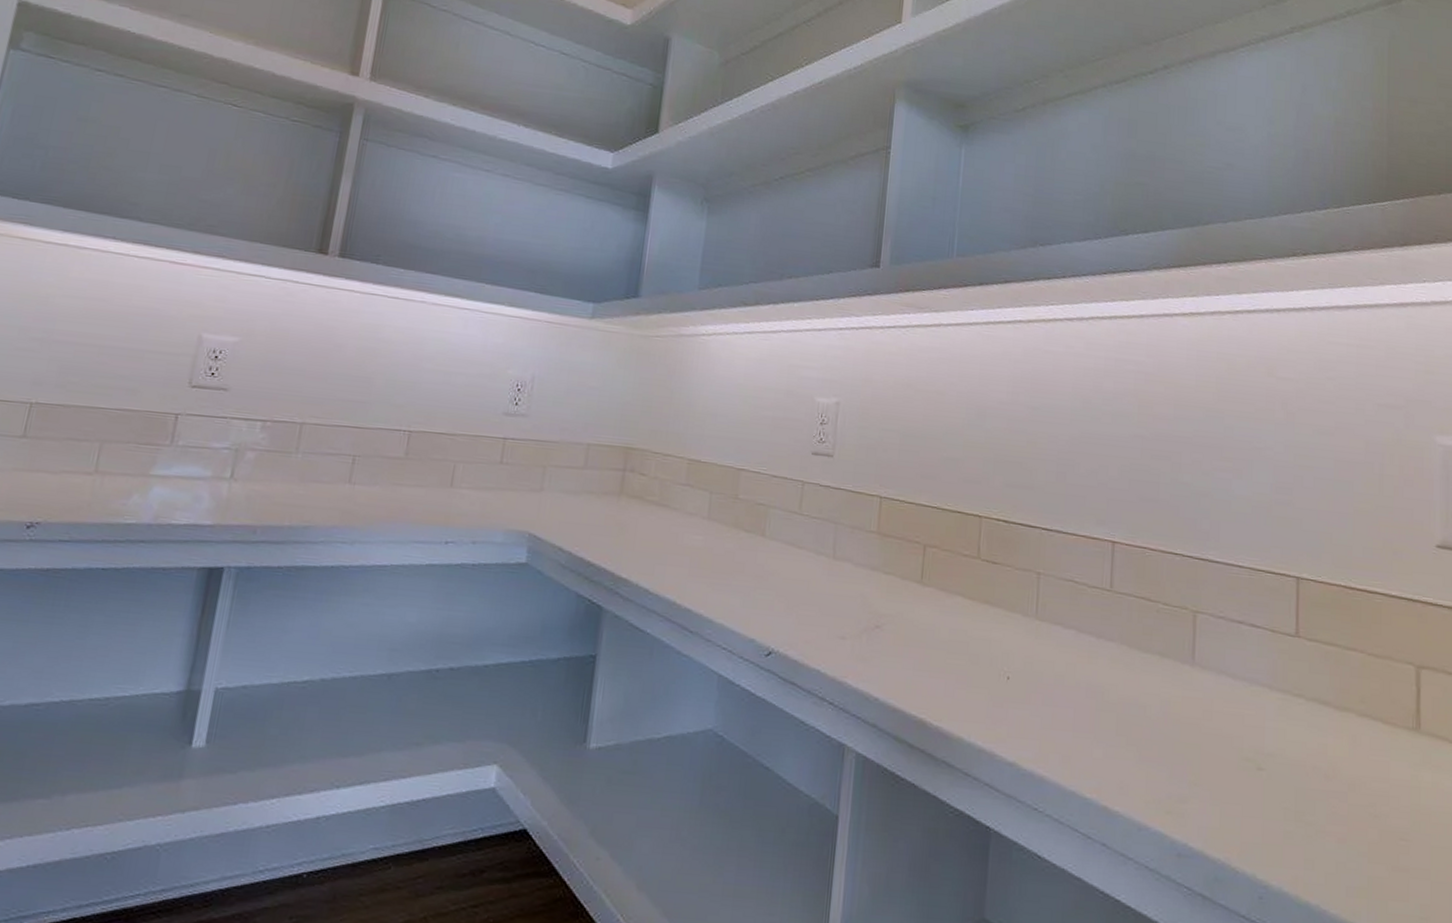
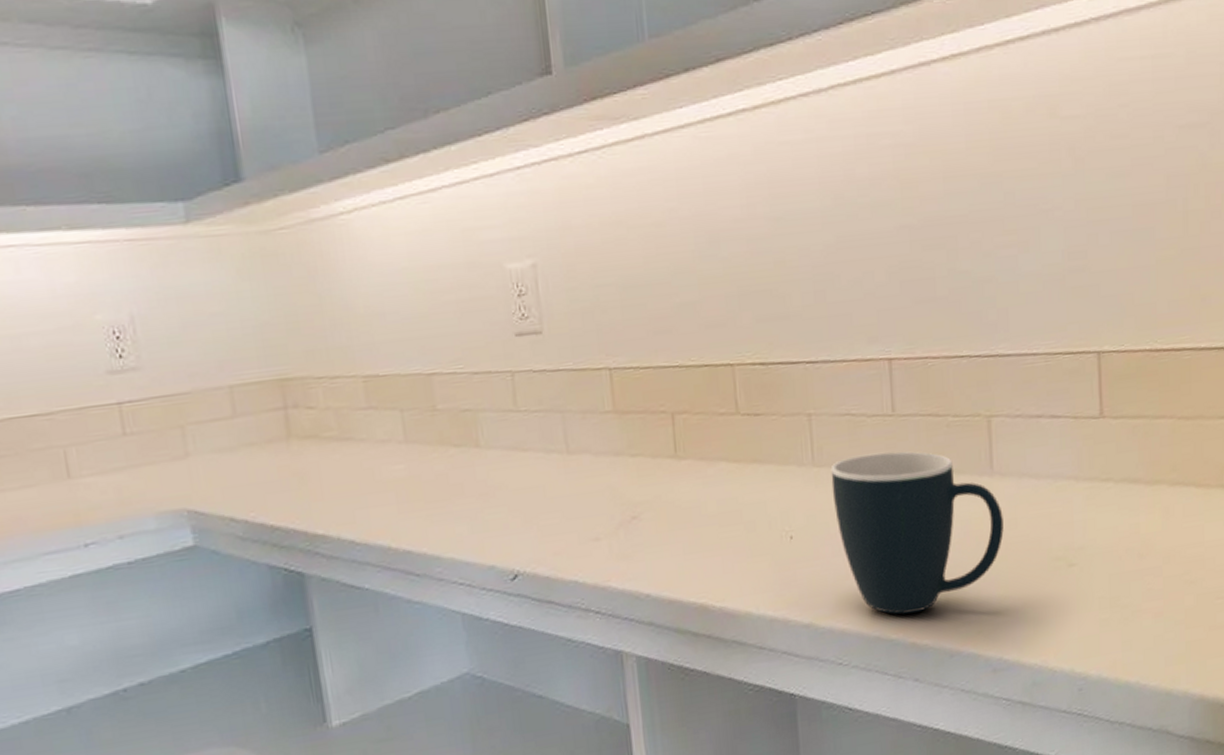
mug: none [1049,618,1200,778] -> present [830,451,1004,615]

